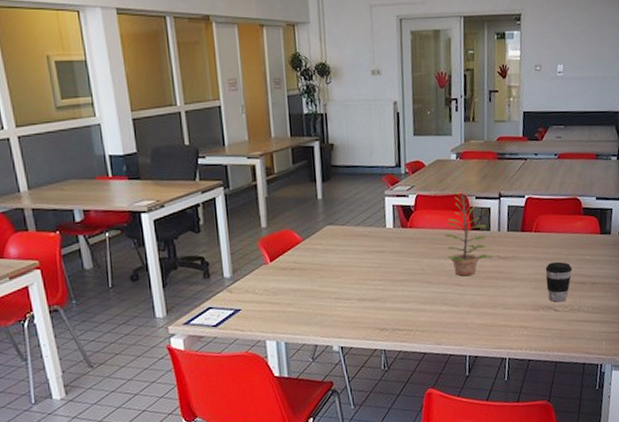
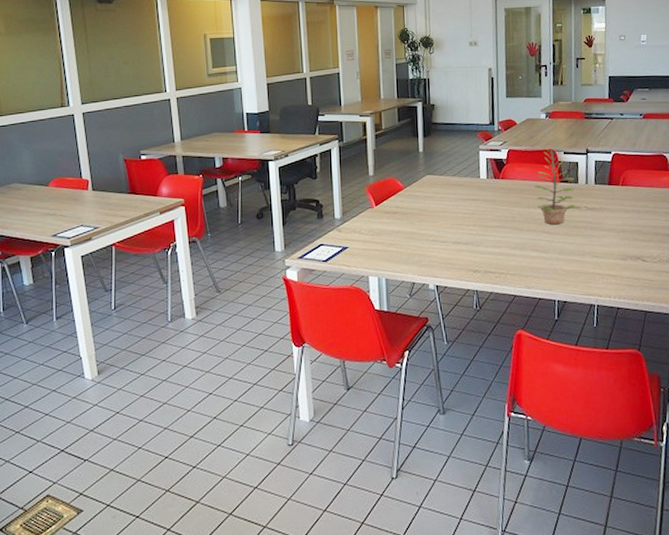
coffee cup: present [545,261,573,302] -> none [632,214,660,253]

